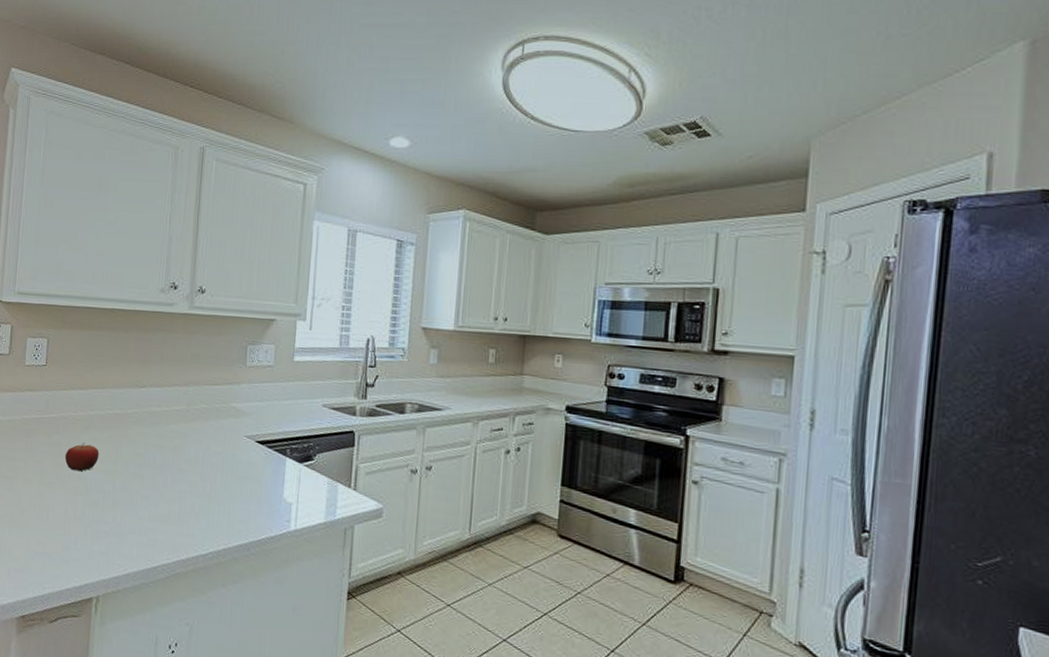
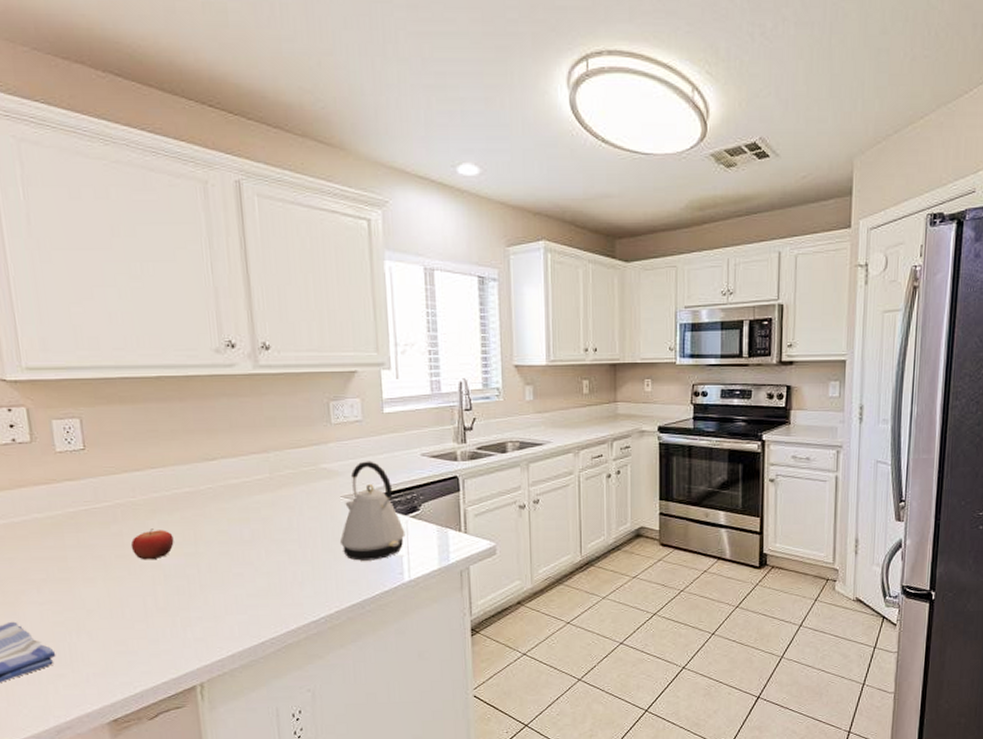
kettle: none [238,405,298,504] -> present [340,461,405,561]

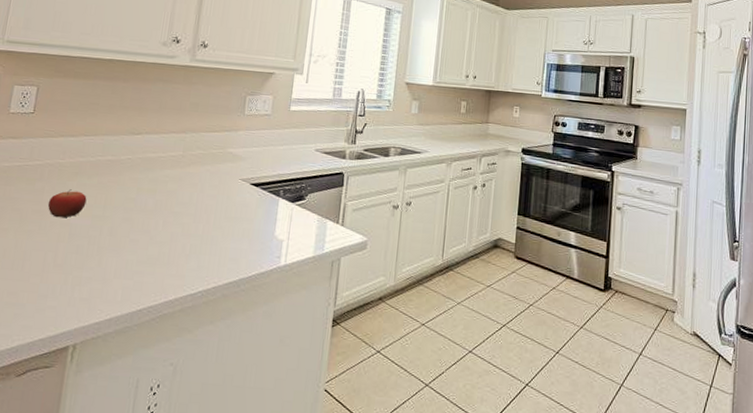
kettle: present [340,461,405,561] -> none [231,150,289,242]

